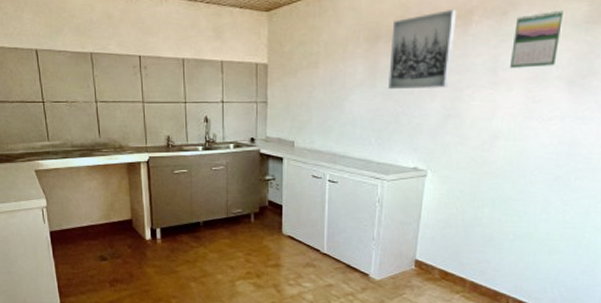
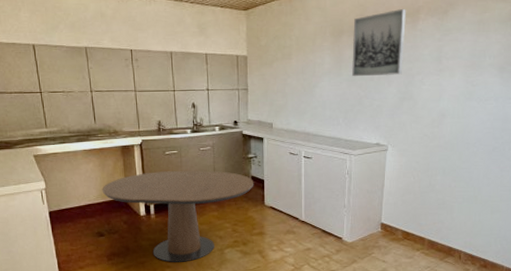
dining table: none [105,192,271,293] -> present [102,171,254,262]
calendar: present [509,9,565,68] -> none [451,8,493,57]

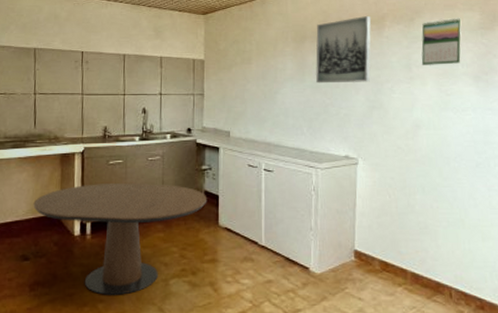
calendar: none [451,8,493,57] -> present [421,17,462,65]

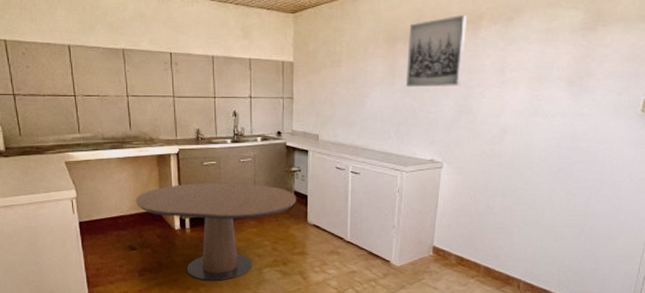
calendar: present [421,17,462,65] -> none [515,16,563,69]

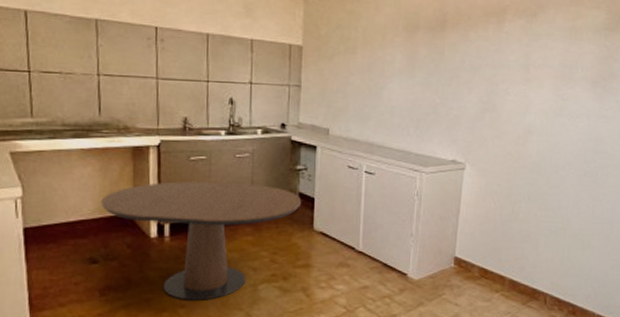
wall art: present [406,14,467,87] -> none [427,6,491,82]

